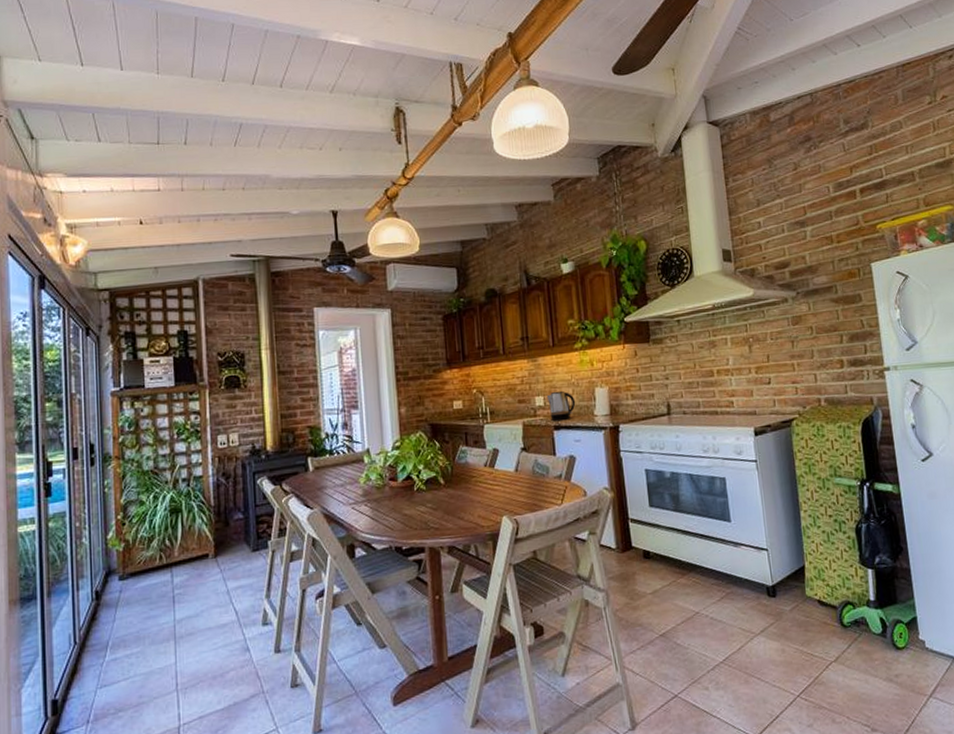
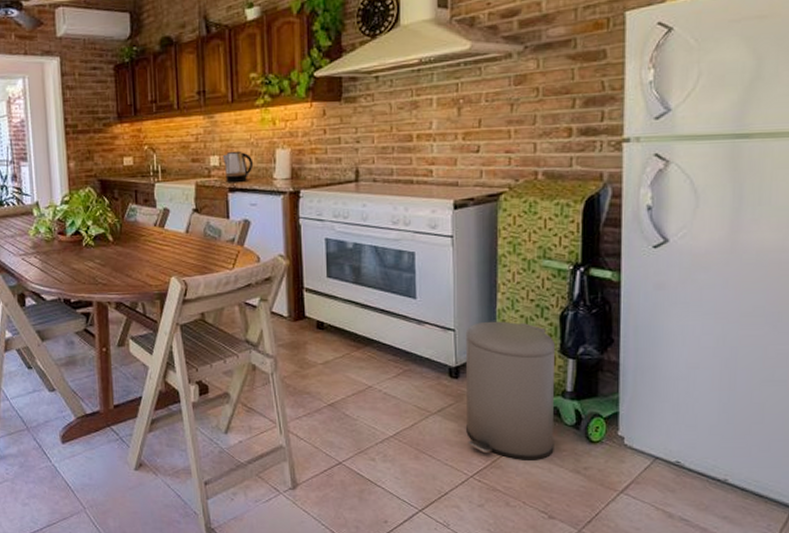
pedal bin: none [777,537,868,674] -> present [465,321,555,460]

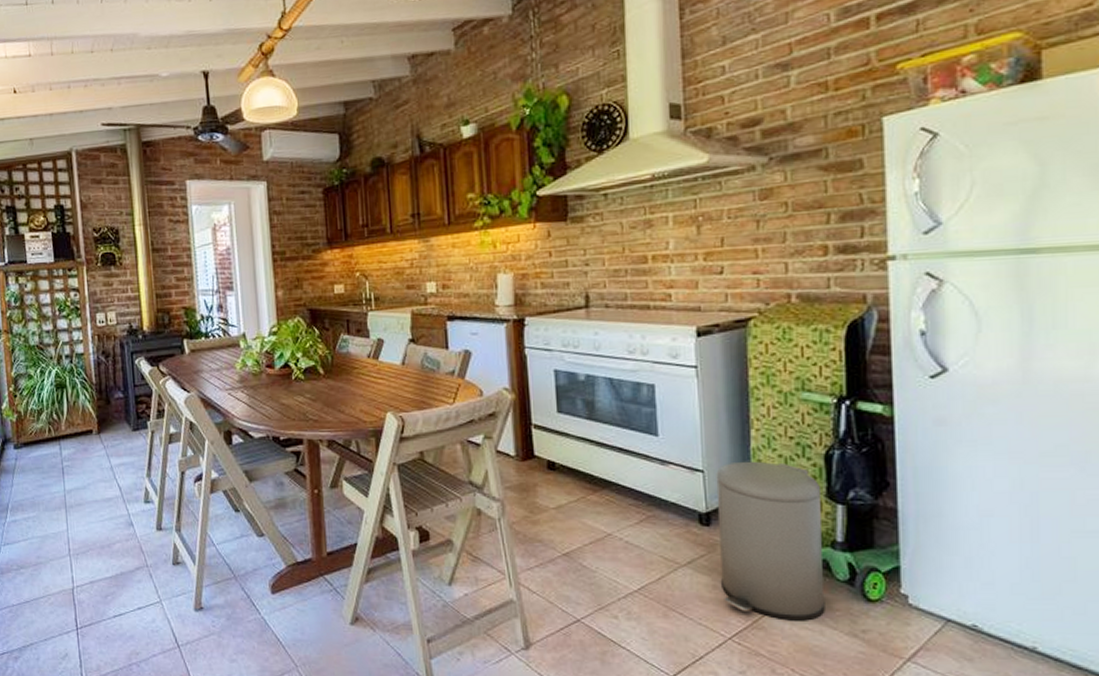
kettle: present [222,150,254,183] -> none [439,276,474,311]

